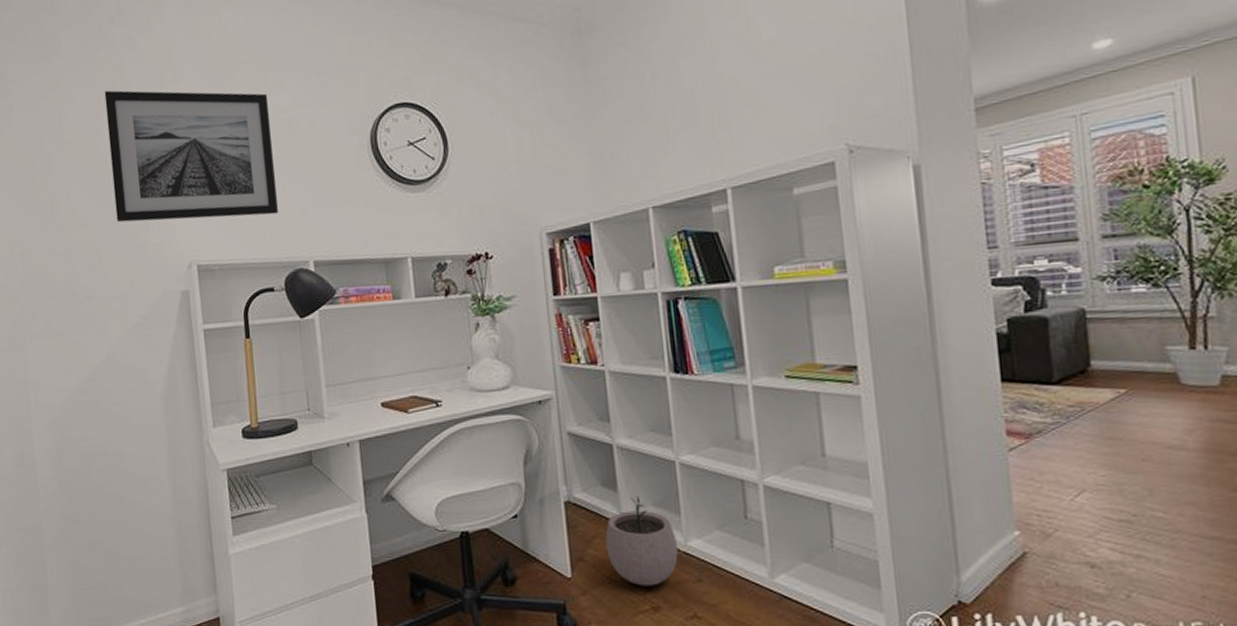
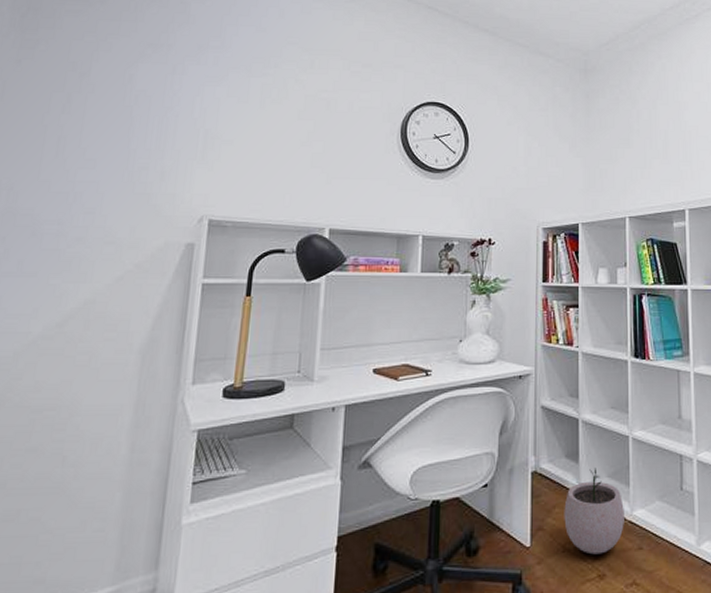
wall art: present [104,90,278,223] -> none [130,44,312,181]

